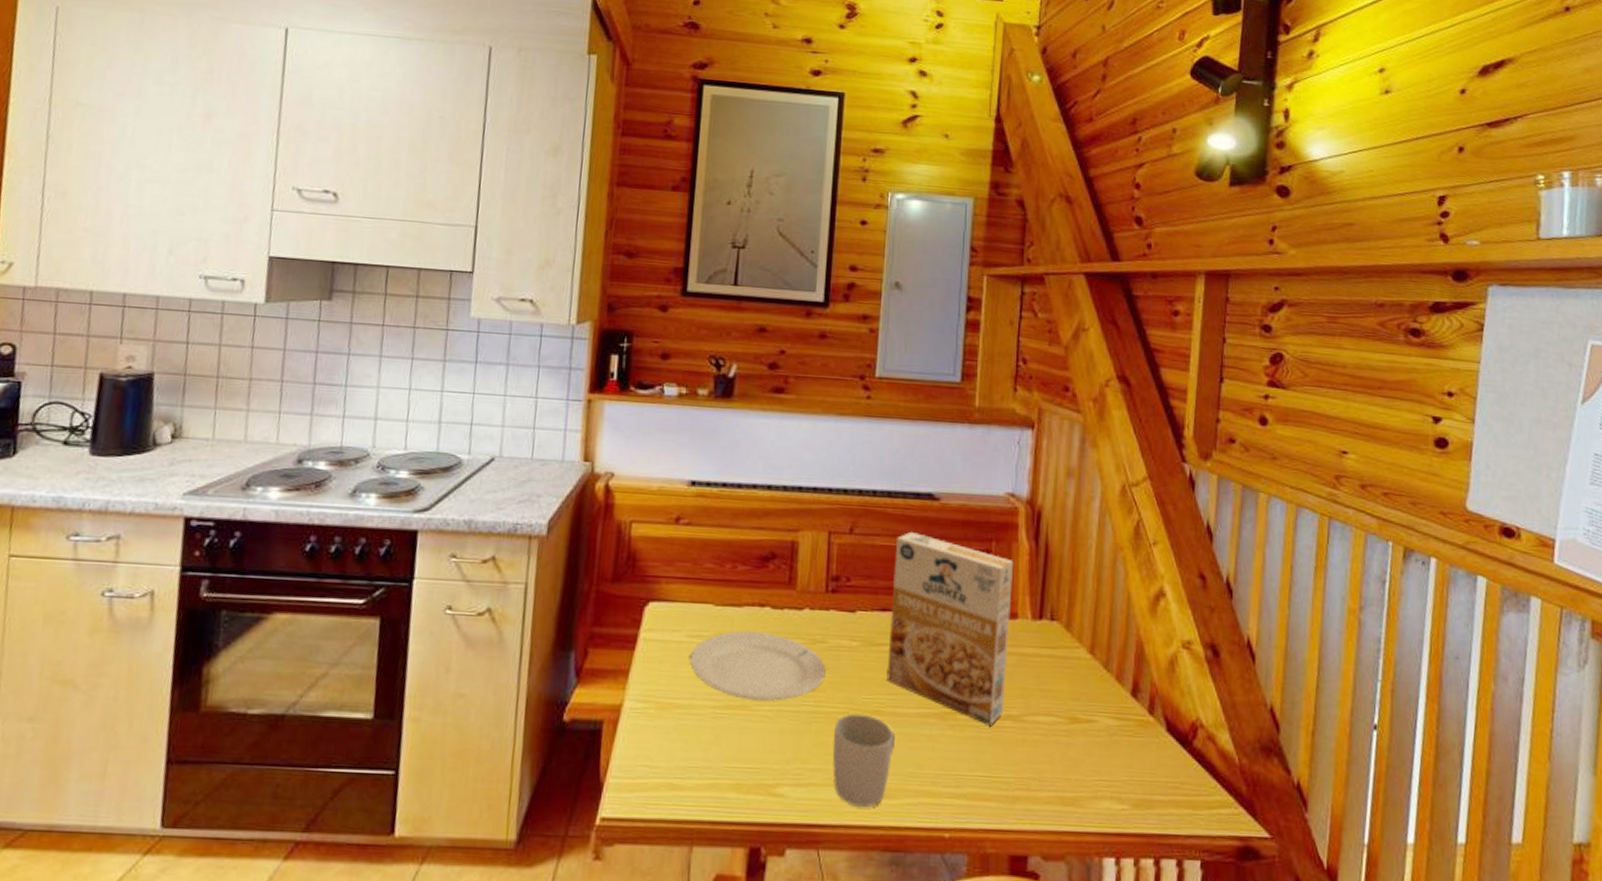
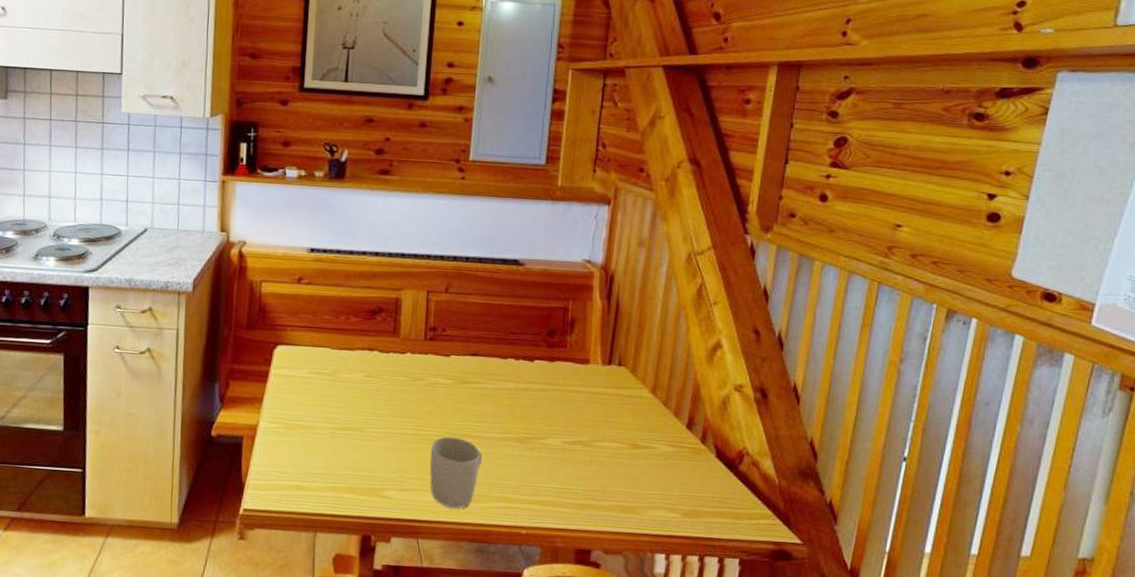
plate: present [690,631,826,701] -> none [312,369,425,425]
cereal box: present [887,531,1014,725] -> none [475,291,588,448]

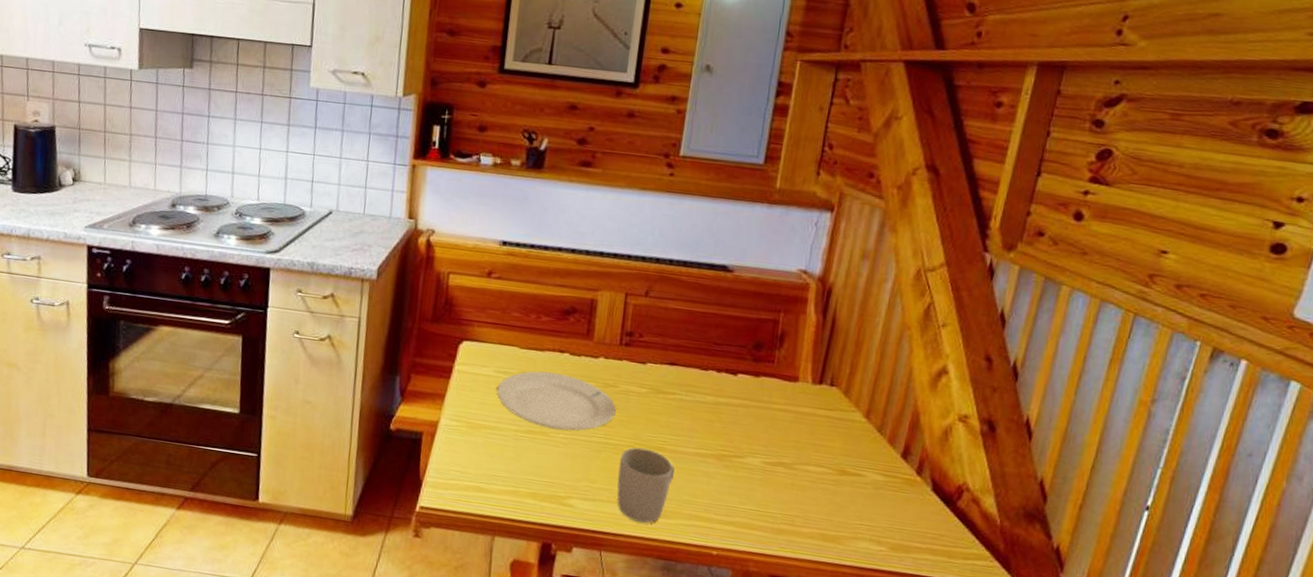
plate: none [312,369,425,425] -> present [497,371,616,431]

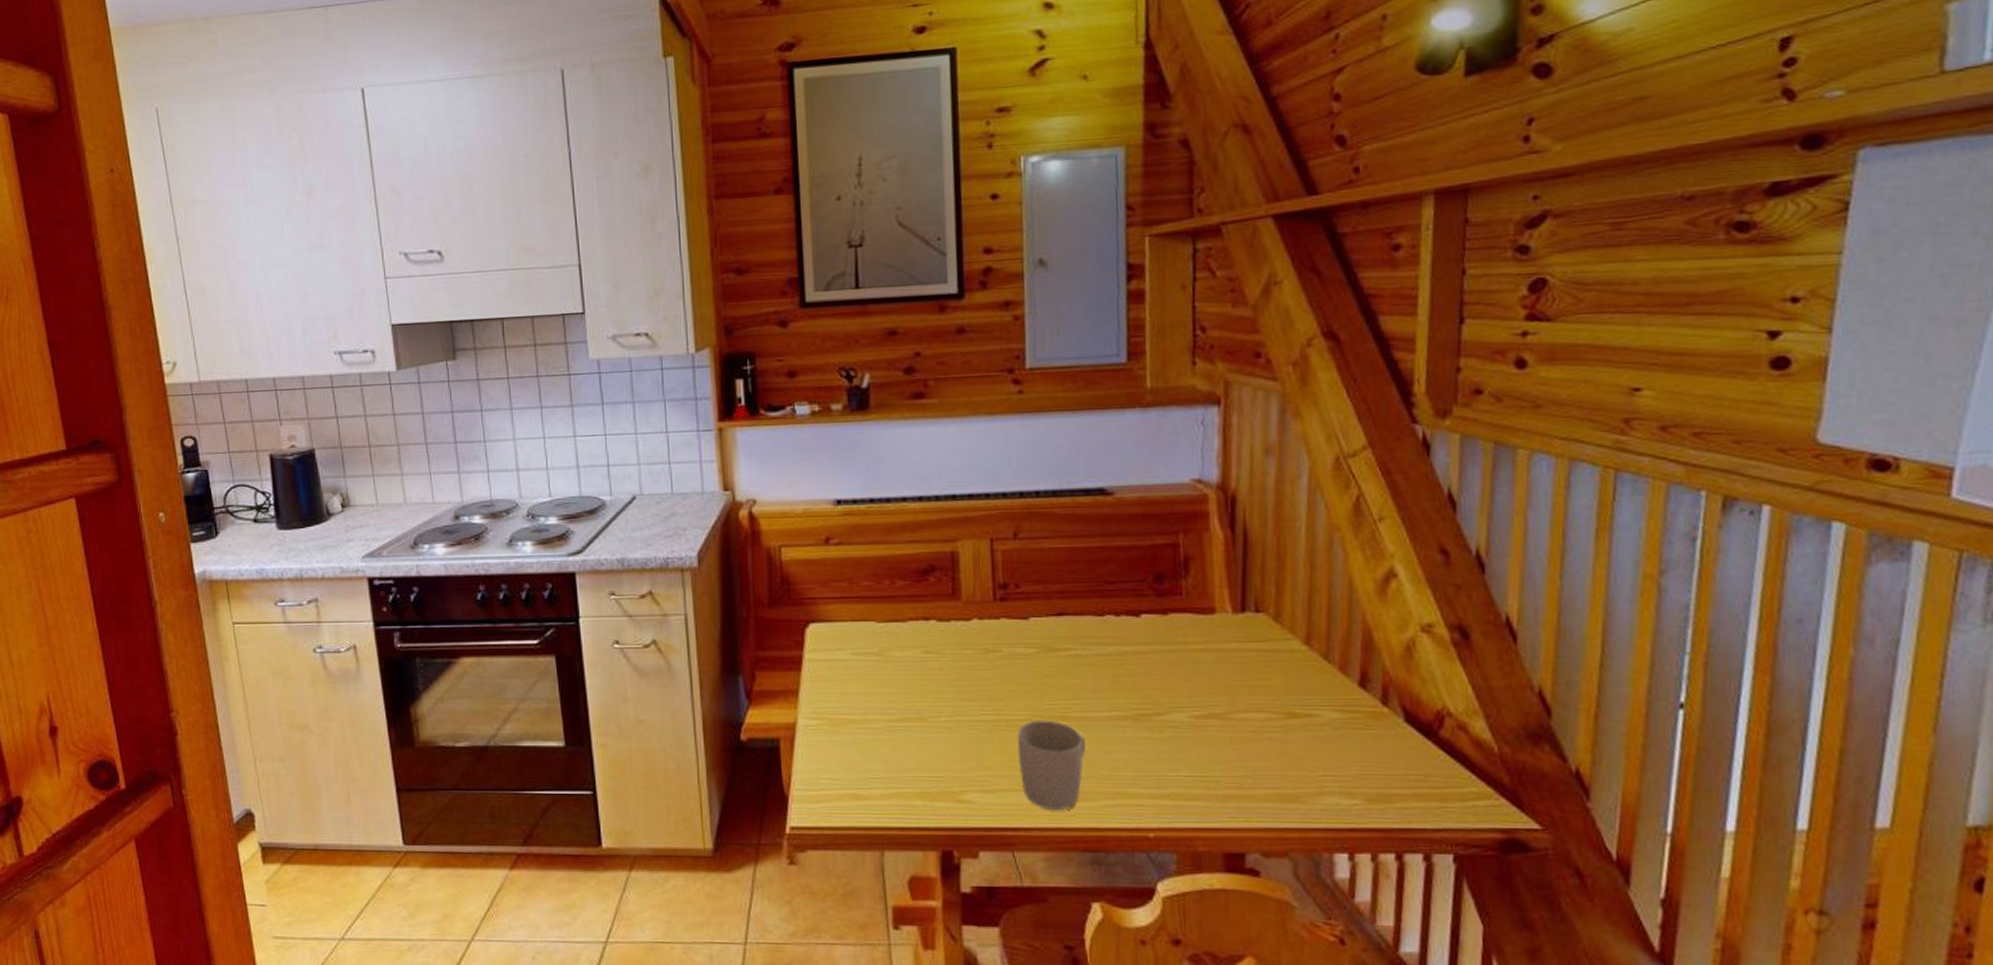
plate: present [497,371,616,431] -> none [858,646,1003,712]

